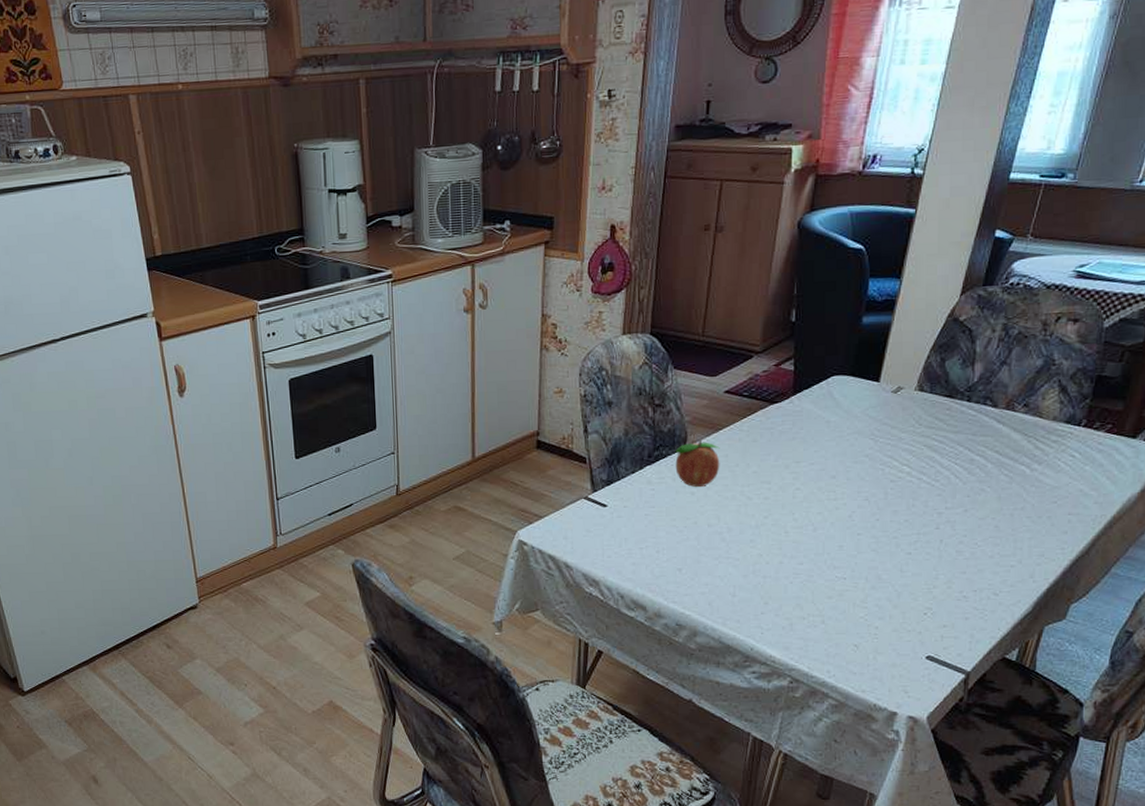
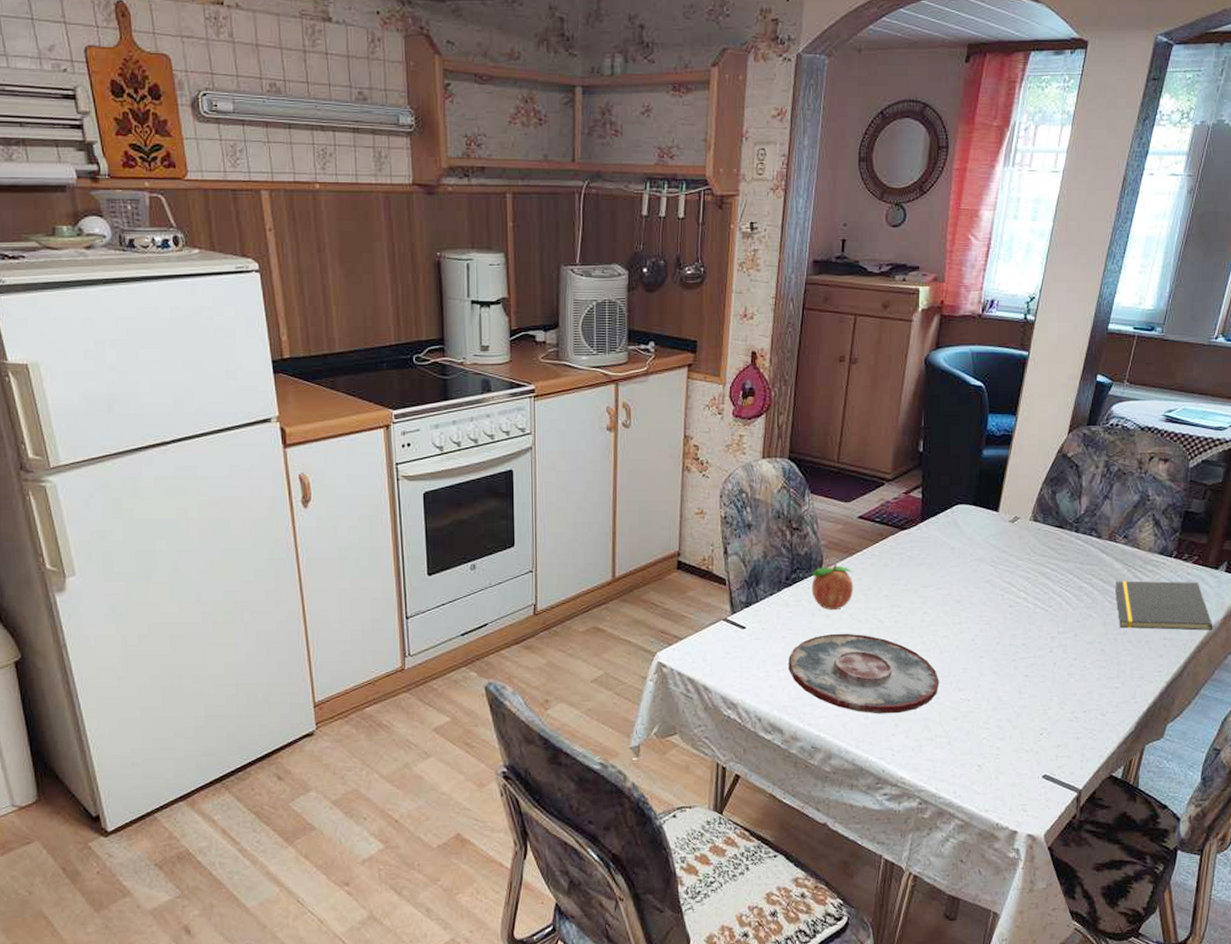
plate: none [651,510,813,592] -> present [788,633,940,714]
notepad: none [1013,452,1129,505] -> present [1116,581,1213,631]

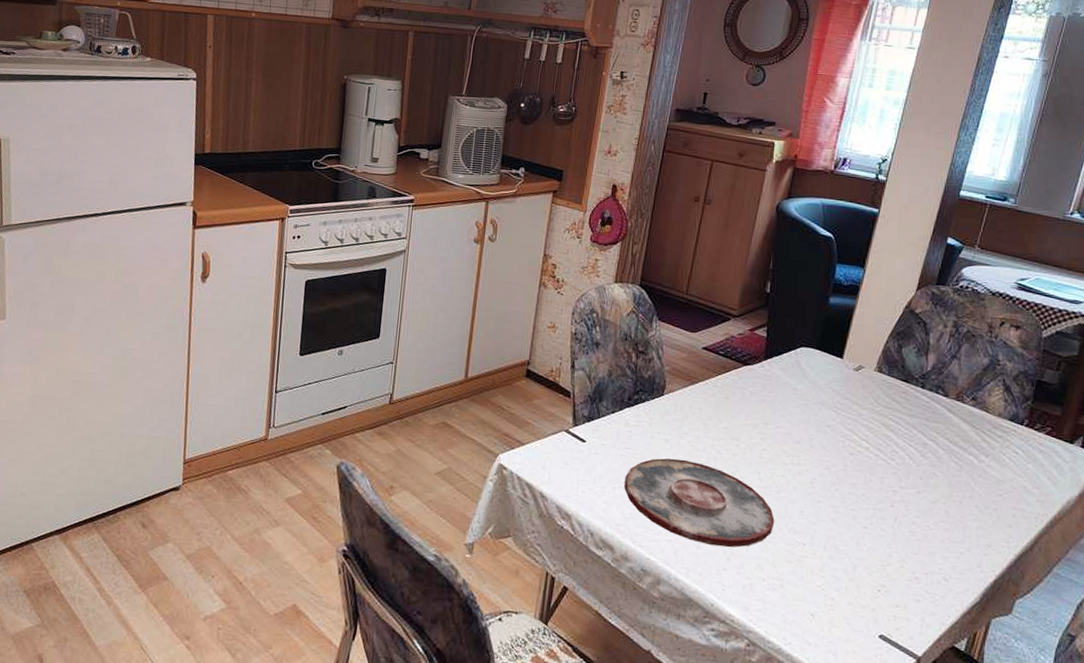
fruit: present [811,563,854,611] -> none [652,389,695,436]
notepad: present [1116,581,1213,631] -> none [962,442,1068,507]

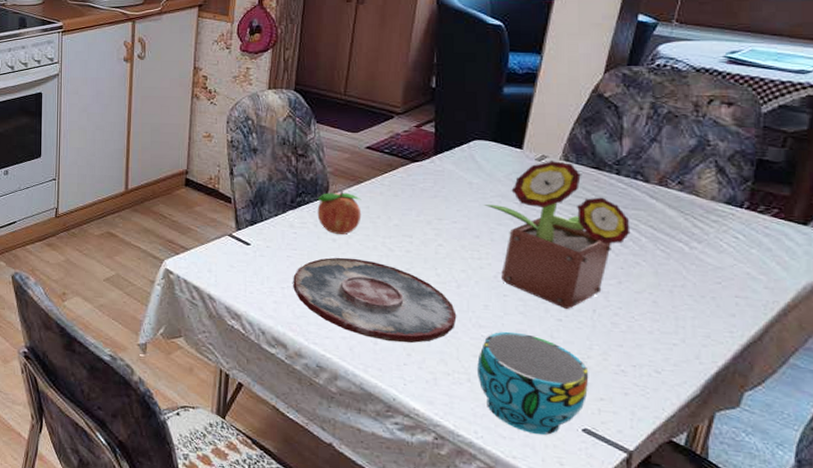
fruit: none [652,389,695,436] -> present [317,190,362,235]
cup: none [790,537,888,641] -> present [477,331,589,435]
potted flower: none [805,370,930,517] -> present [483,159,631,309]

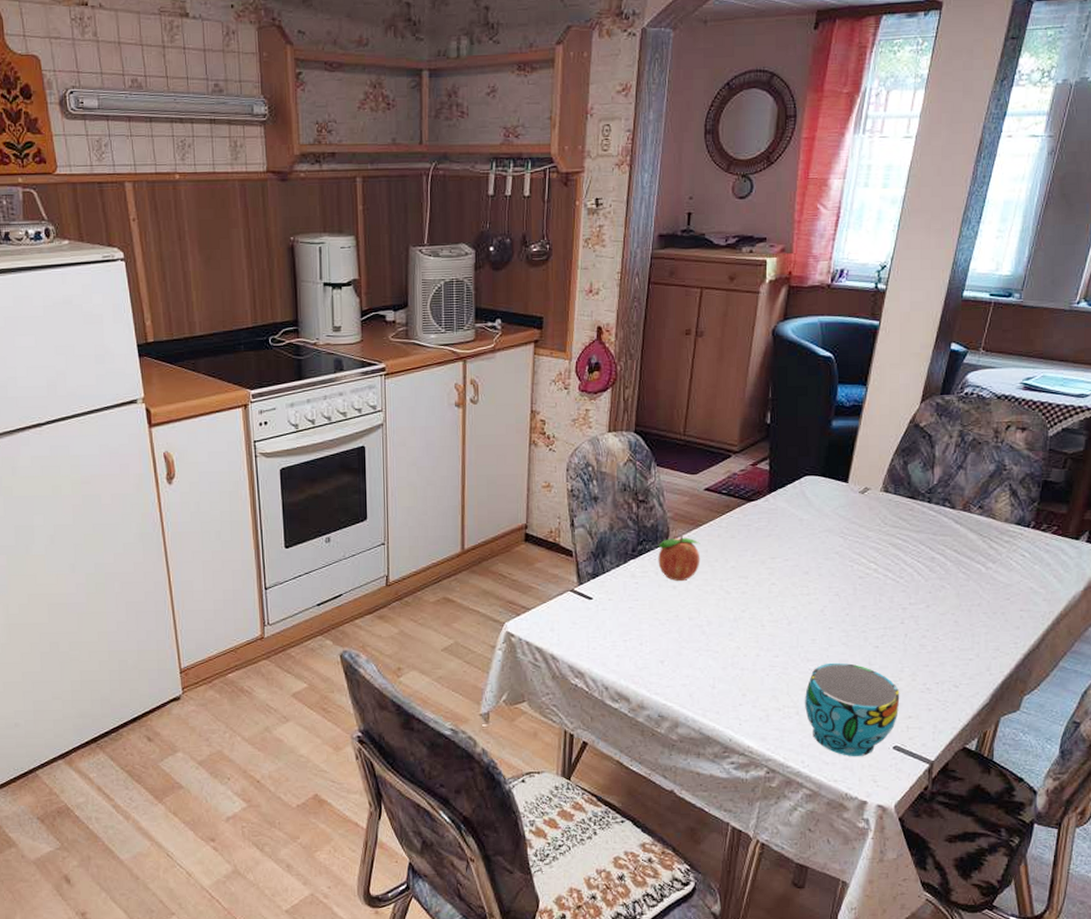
plate: present [293,257,457,344] -> none [635,604,787,684]
potted flower: present [483,159,631,309] -> none [812,491,938,636]

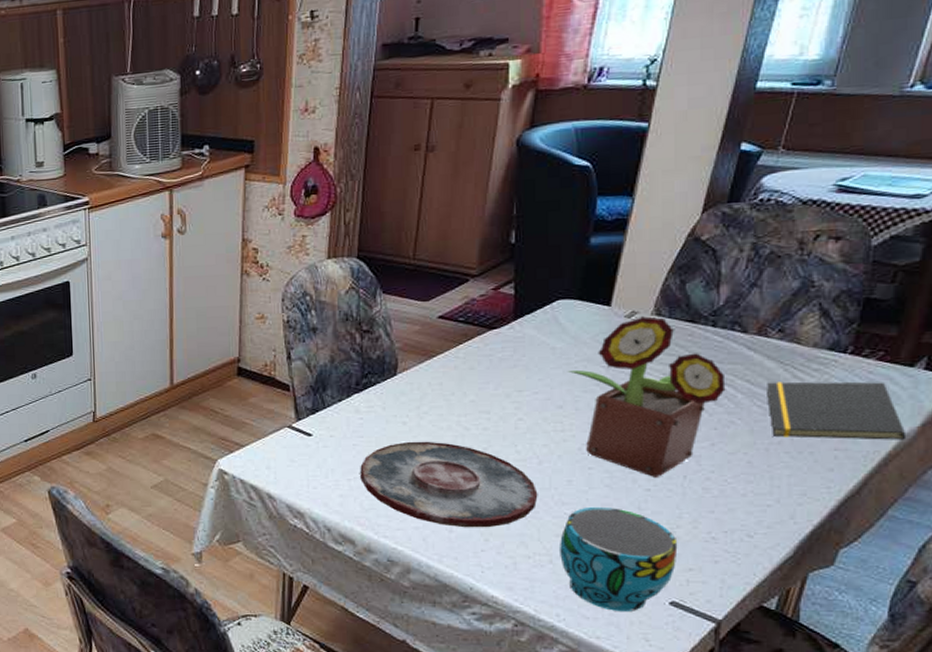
plate: none [635,604,787,684] -> present [360,441,538,528]
fruit: present [658,535,700,582] -> none [385,366,434,417]
potted flower: none [812,491,938,636] -> present [567,315,726,477]
notepad: none [970,551,1073,602] -> present [767,381,907,440]

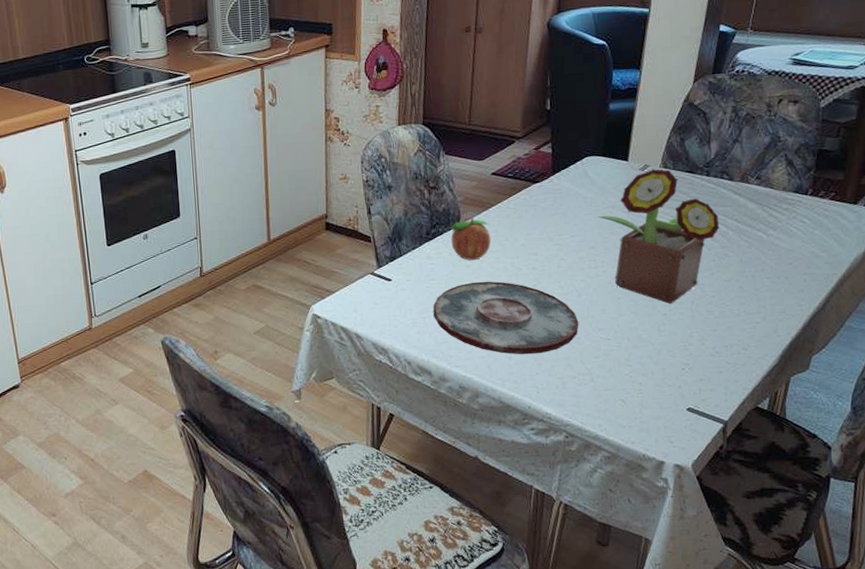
fruit: none [385,366,434,417] -> present [450,217,491,261]
cup: present [560,506,678,611] -> none [598,330,691,419]
notepad: present [767,381,907,440] -> none [750,217,855,266]

